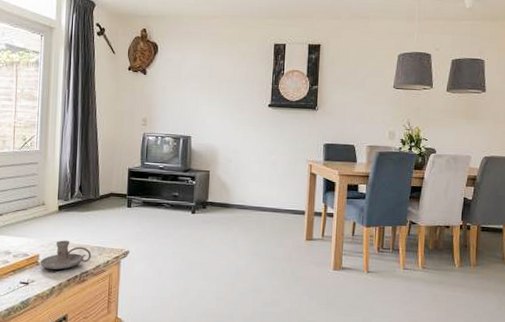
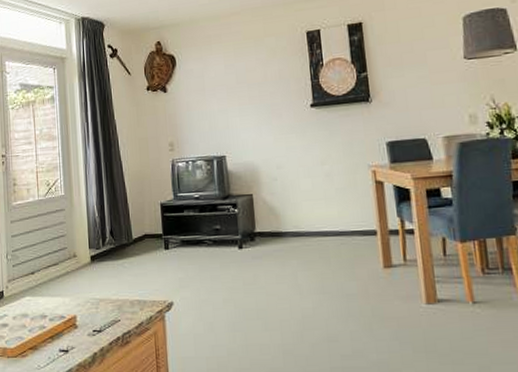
candle holder: present [40,240,92,270] -> none [78,295,132,332]

